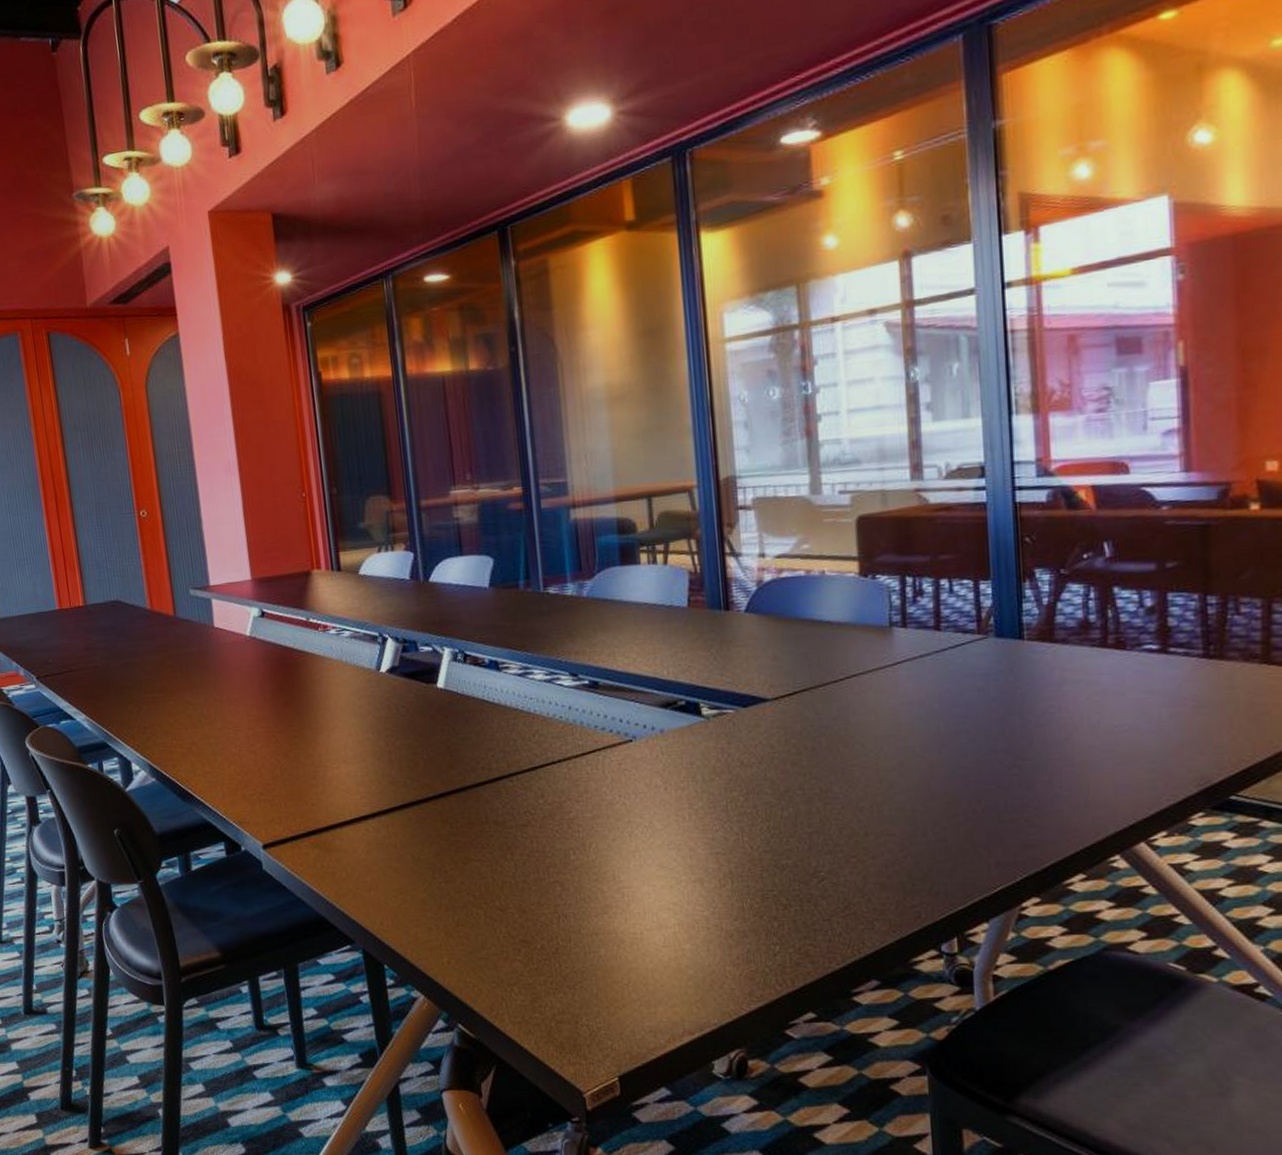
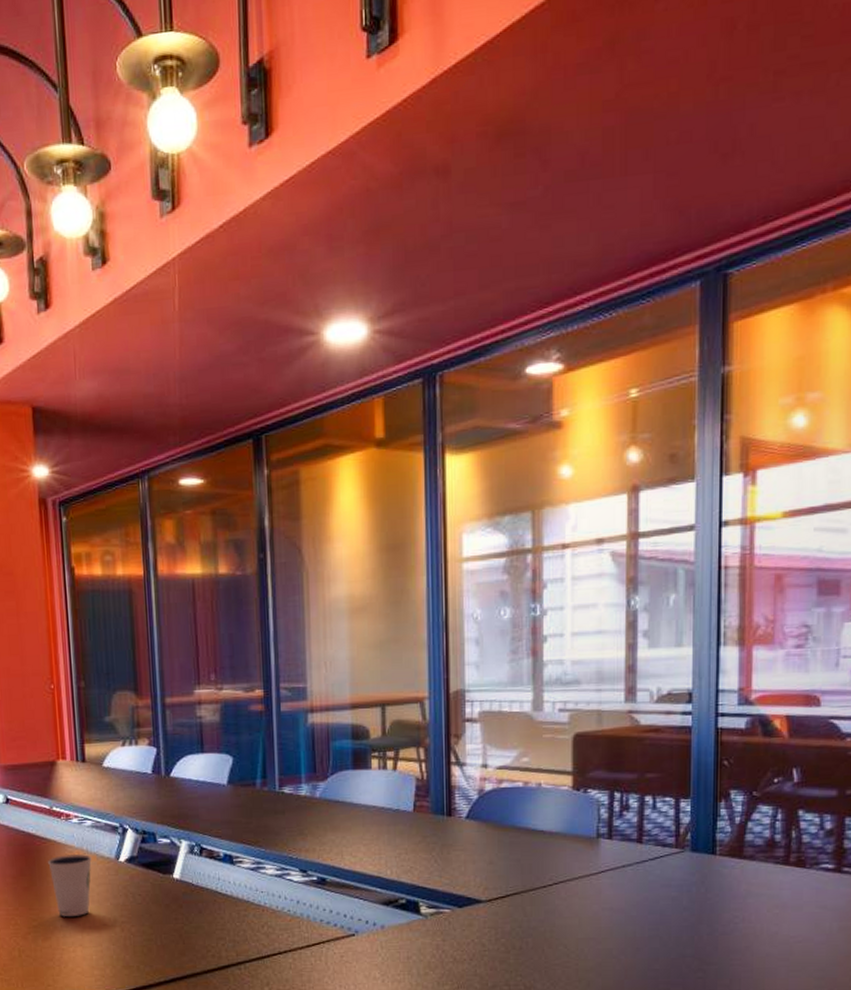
dixie cup: none [307,666,352,732] -> present [48,853,92,916]

